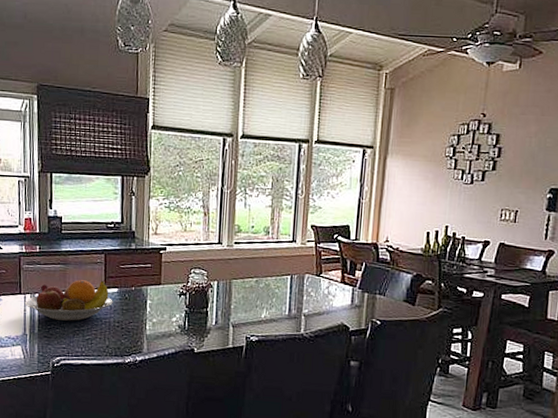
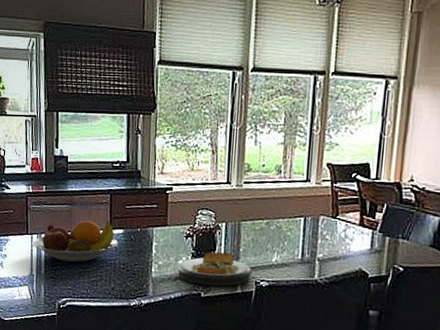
plate: none [170,309,243,342] -> present [176,252,252,287]

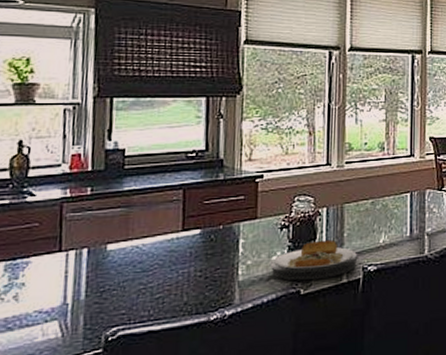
fruit bowl: present [31,220,119,262] -> none [66,221,194,279]

